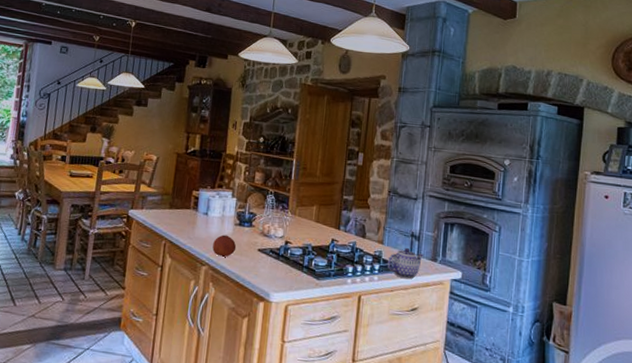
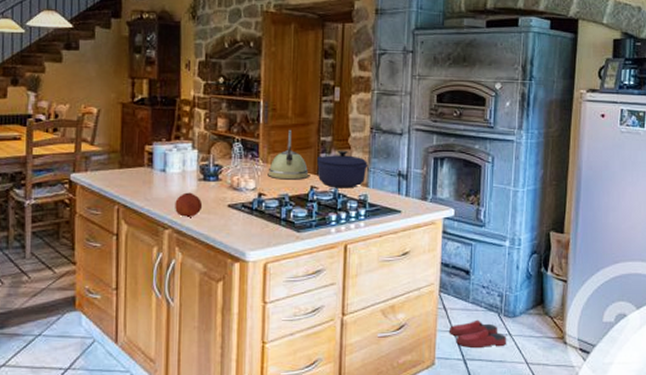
kettle: none [295,186,331,233] -> present [267,129,309,180]
cooking pot: none [339,208,385,244] -> present [317,150,369,189]
teapot: present [387,247,423,279] -> none [373,188,412,222]

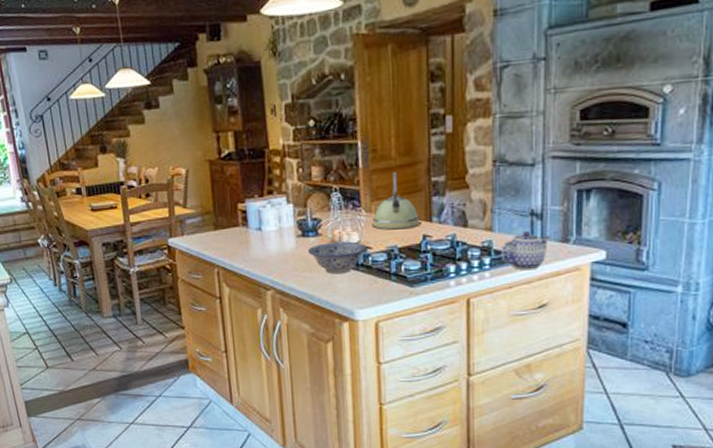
fruit: present [175,192,203,217] -> none [275,250,304,277]
bowl: none [207,187,262,217] -> present [307,241,367,275]
cooking pot: present [317,150,369,189] -> none [429,190,492,236]
teapot: none [373,188,412,222] -> present [500,230,550,271]
slippers: present [450,319,507,348] -> none [601,379,679,411]

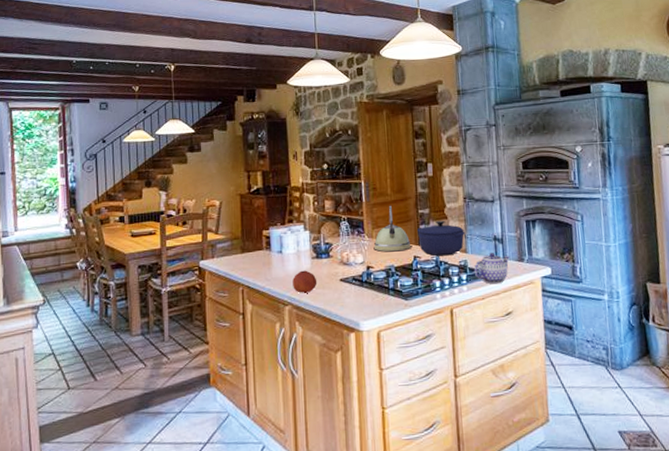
fruit: none [275,250,304,277] -> present [292,270,318,293]
bowl: present [307,241,367,275] -> none [320,262,370,291]
cooking pot: none [429,190,492,236] -> present [417,220,466,256]

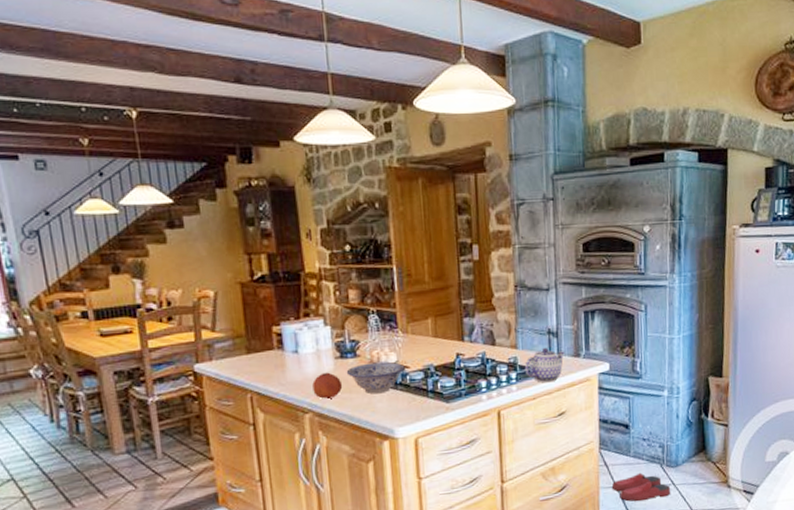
bowl: none [320,262,370,291] -> present [346,361,405,394]
kettle: present [373,205,412,252] -> none [409,294,454,350]
cooking pot: present [417,220,466,256] -> none [461,312,516,353]
slippers: none [559,374,618,403] -> present [612,472,671,502]

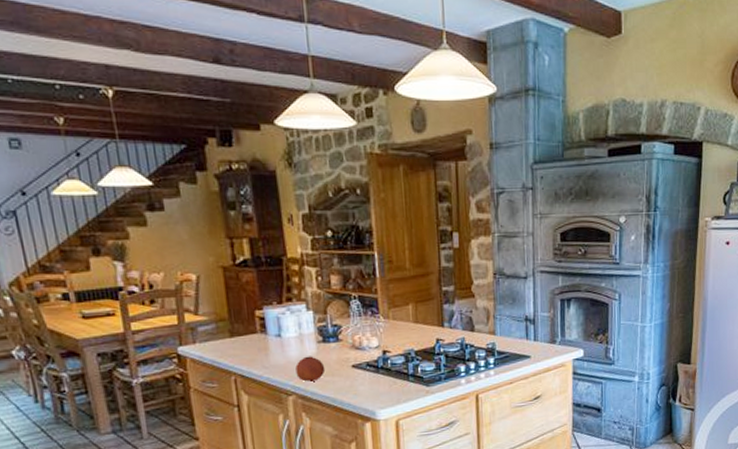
bowl: present [346,361,405,394] -> none [328,346,386,378]
teapot: present [524,347,565,383] -> none [502,333,541,368]

